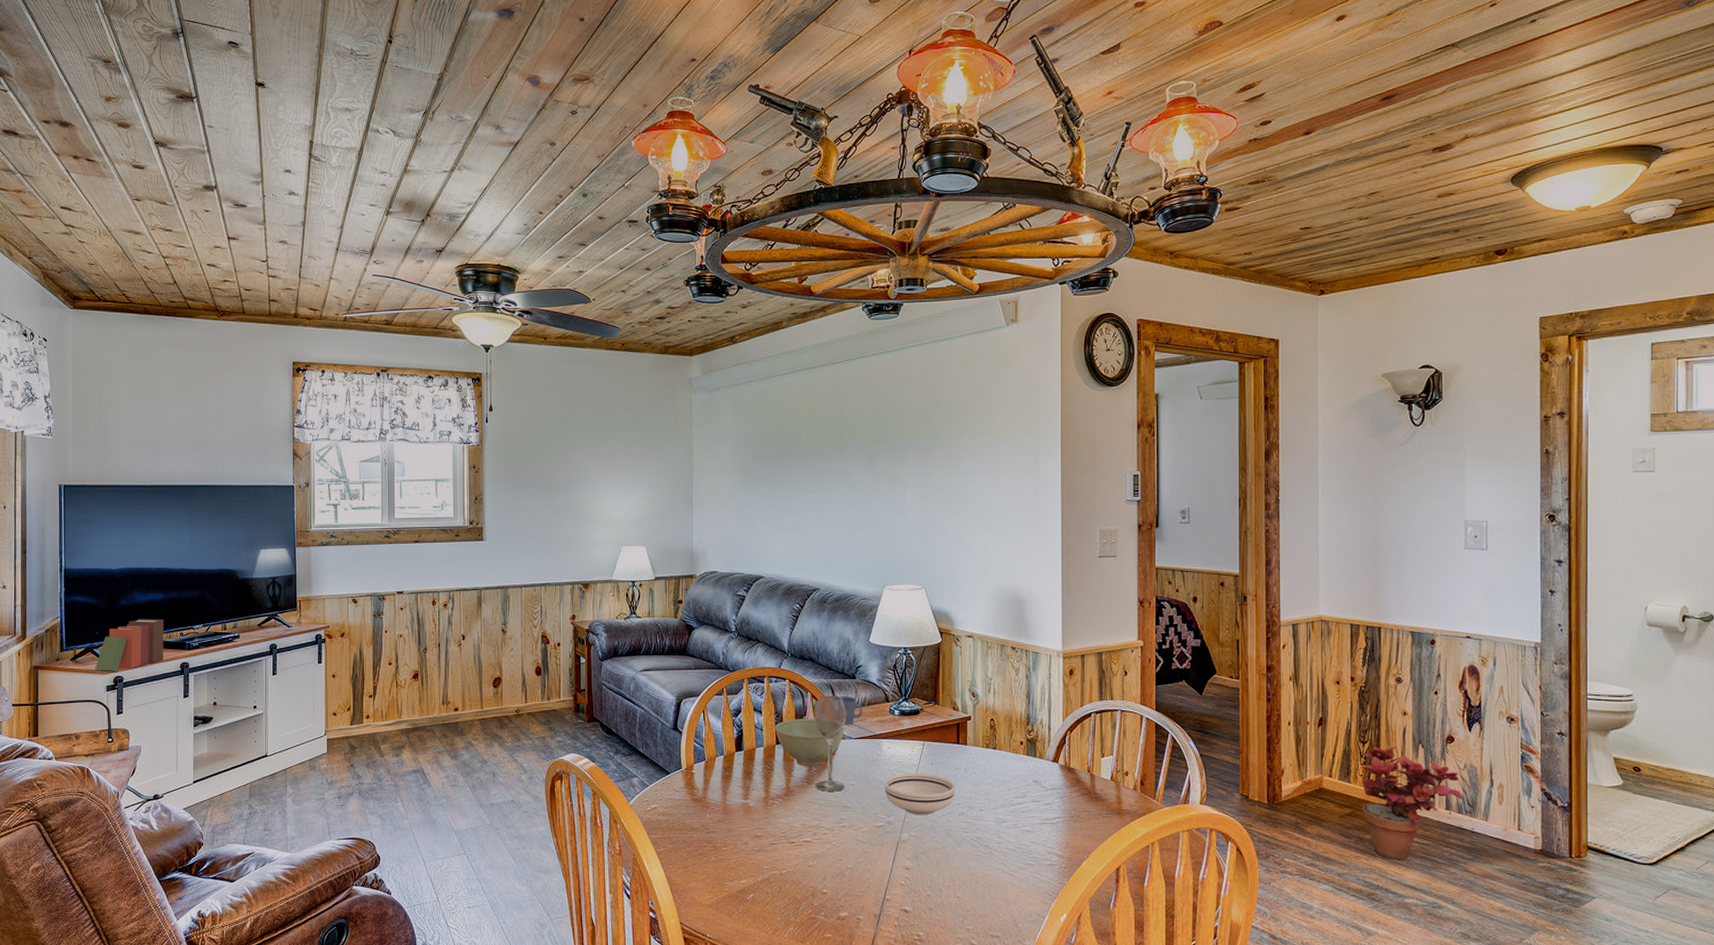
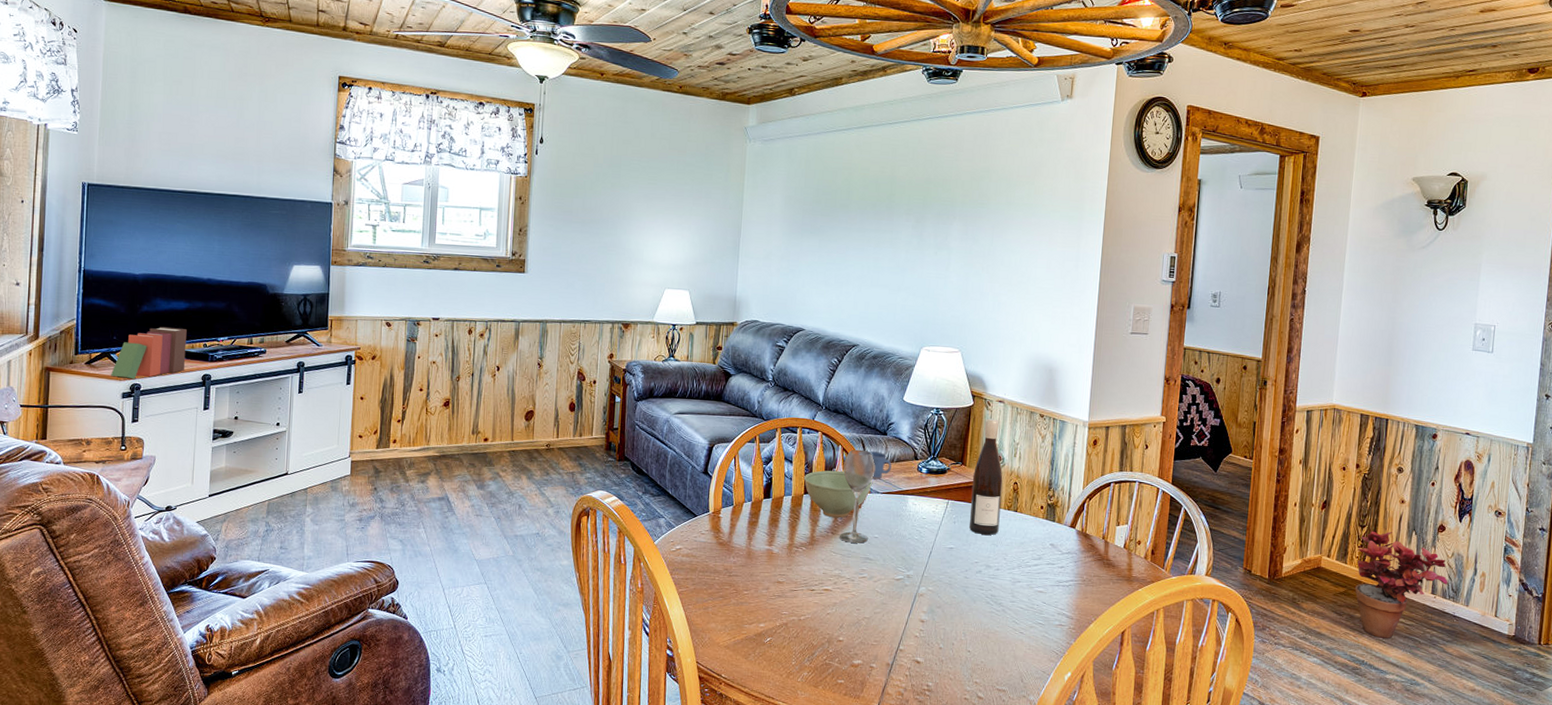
bowl: present [884,773,955,816] -> none [906,529,975,571]
bottle: none [947,654,979,775] -> present [969,418,1003,535]

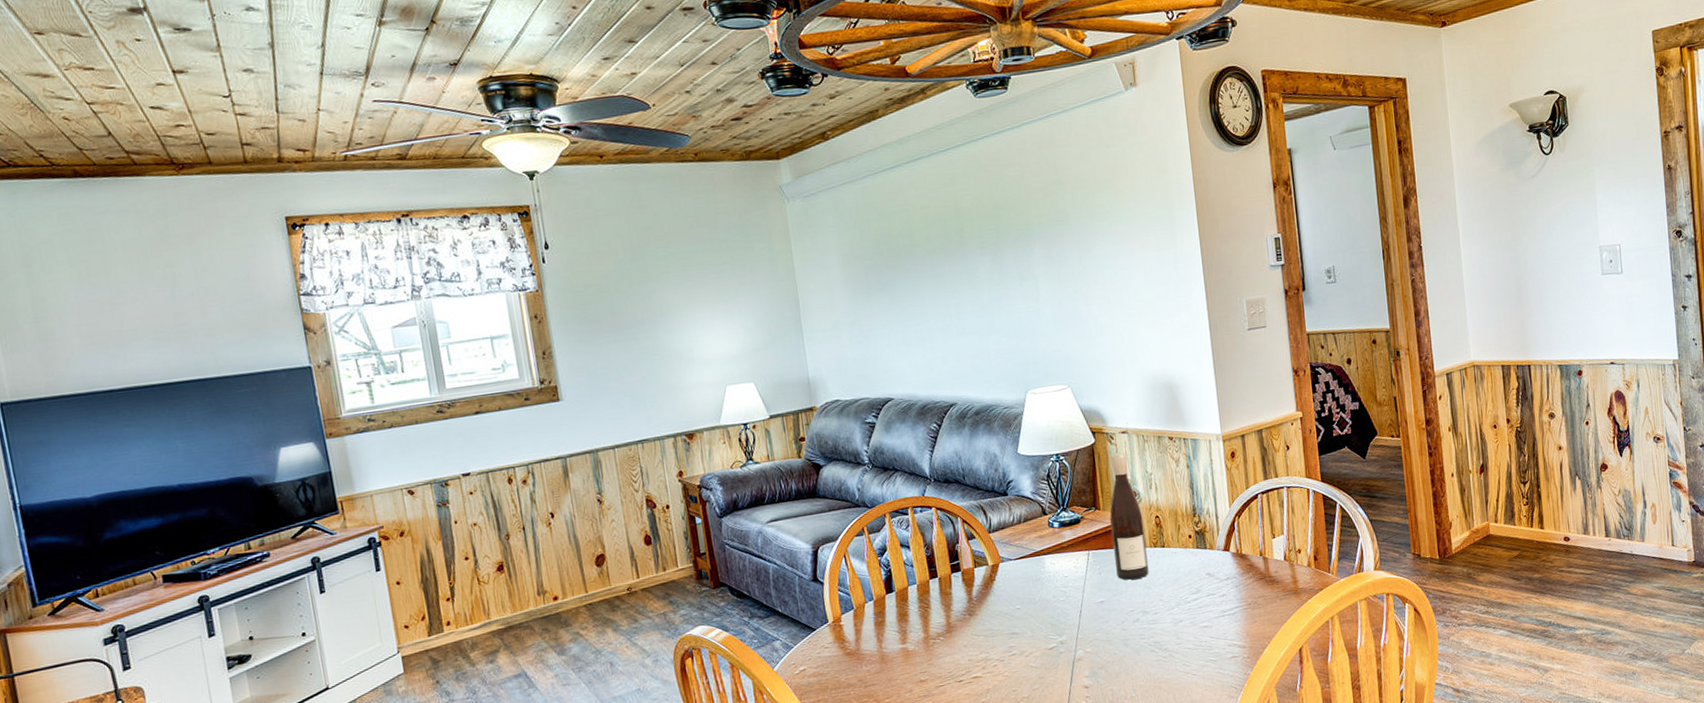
books: present [111,326,187,380] -> none [83,549,174,624]
bowl: present [803,470,873,518] -> none [925,544,1004,598]
wineglass: present [840,449,876,543] -> none [966,516,1010,621]
mug: present [869,450,892,479] -> none [992,515,1020,546]
potted plant: present [1355,531,1448,639] -> none [1524,482,1620,595]

